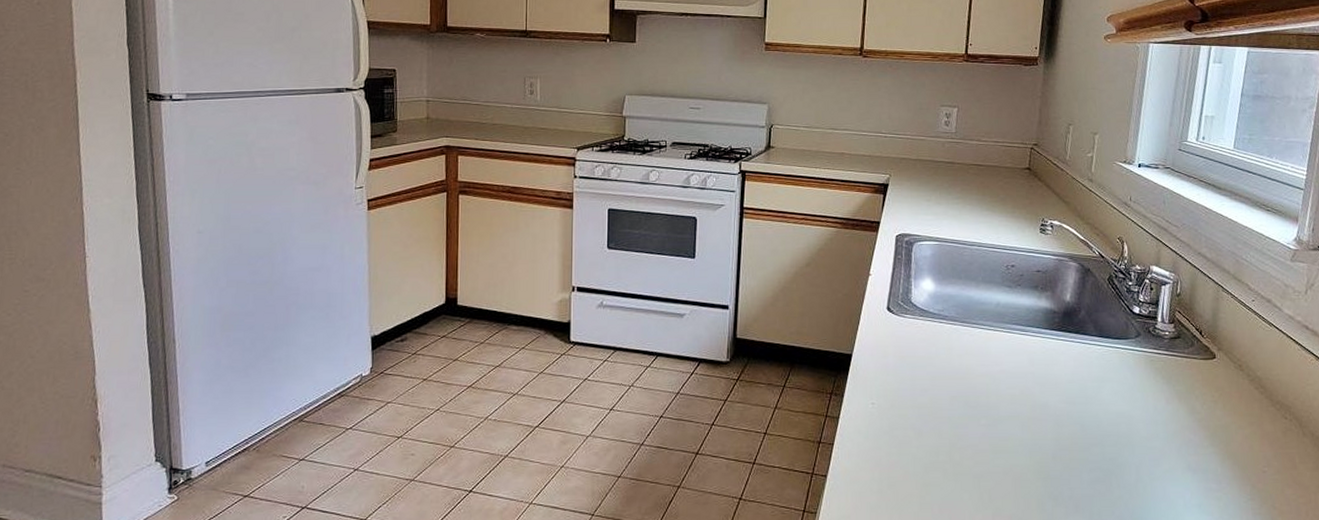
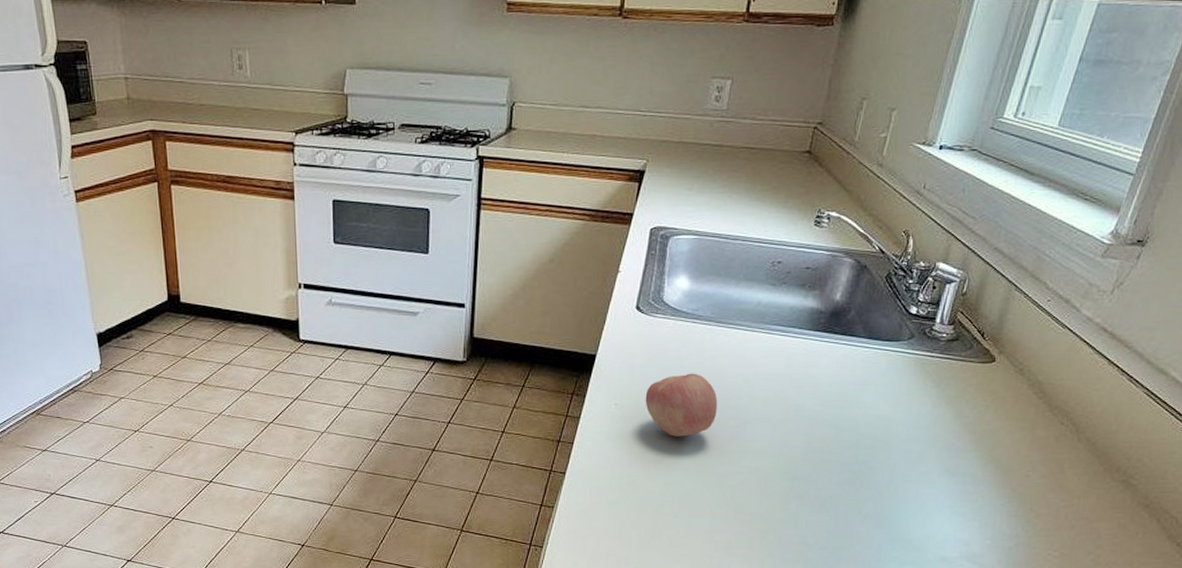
apple: none [900,371,969,436] -> present [645,373,718,437]

